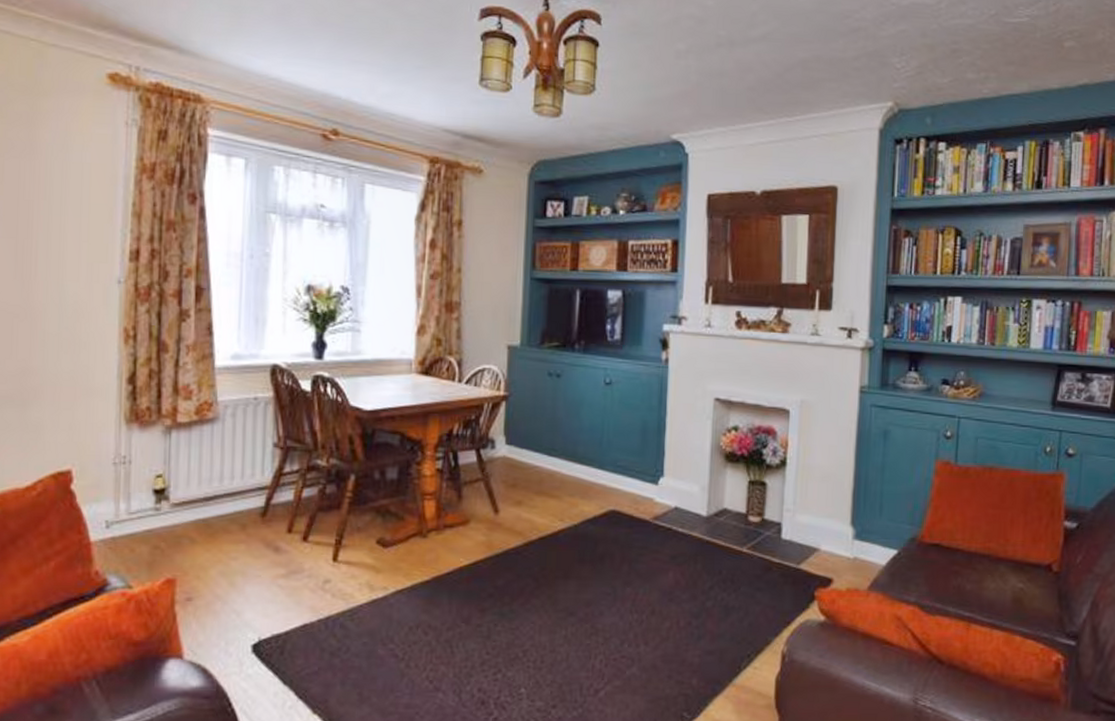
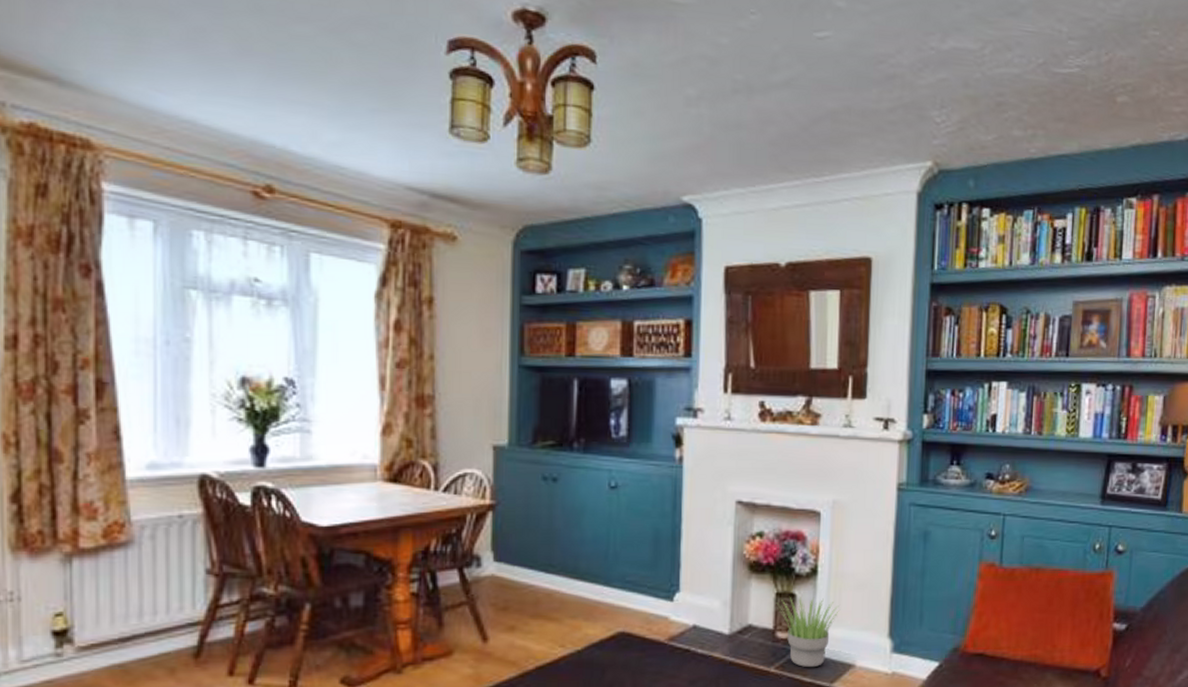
potted plant: none [748,485,806,550] -> present [776,597,839,668]

